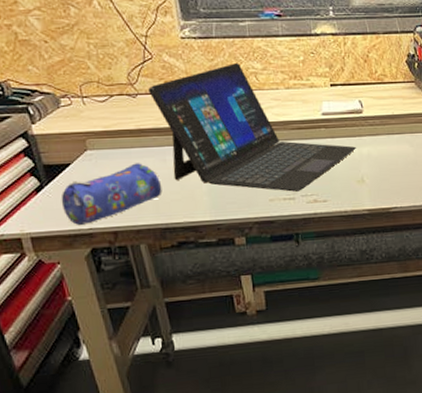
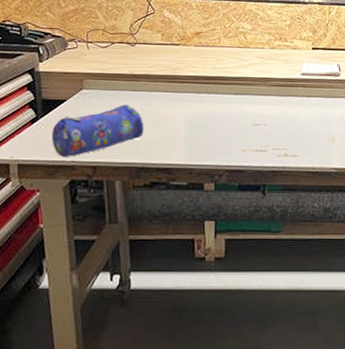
laptop: present [148,62,357,192] -> none [146,22,331,144]

